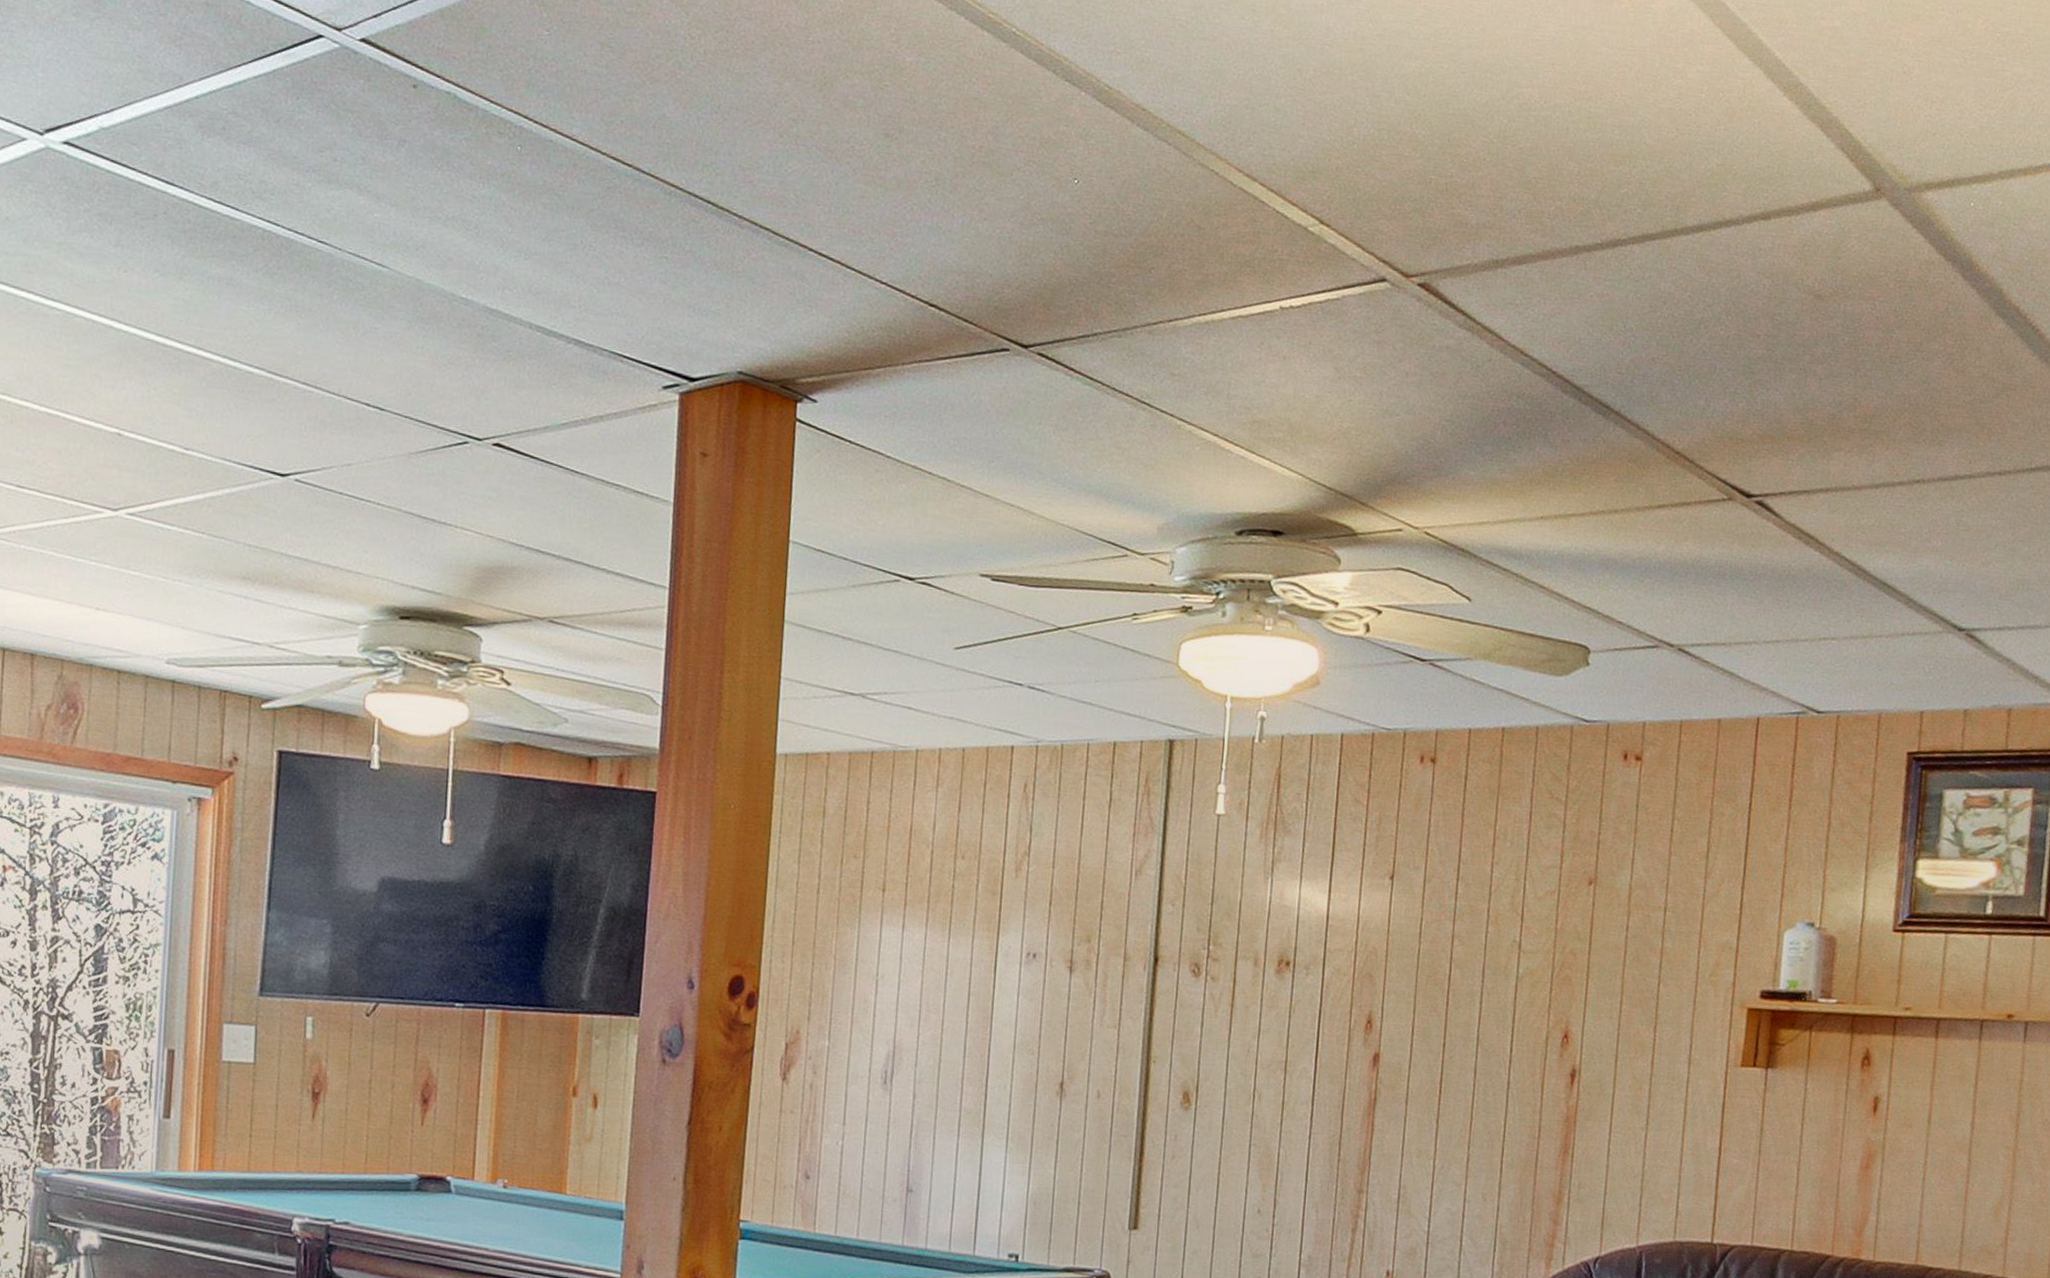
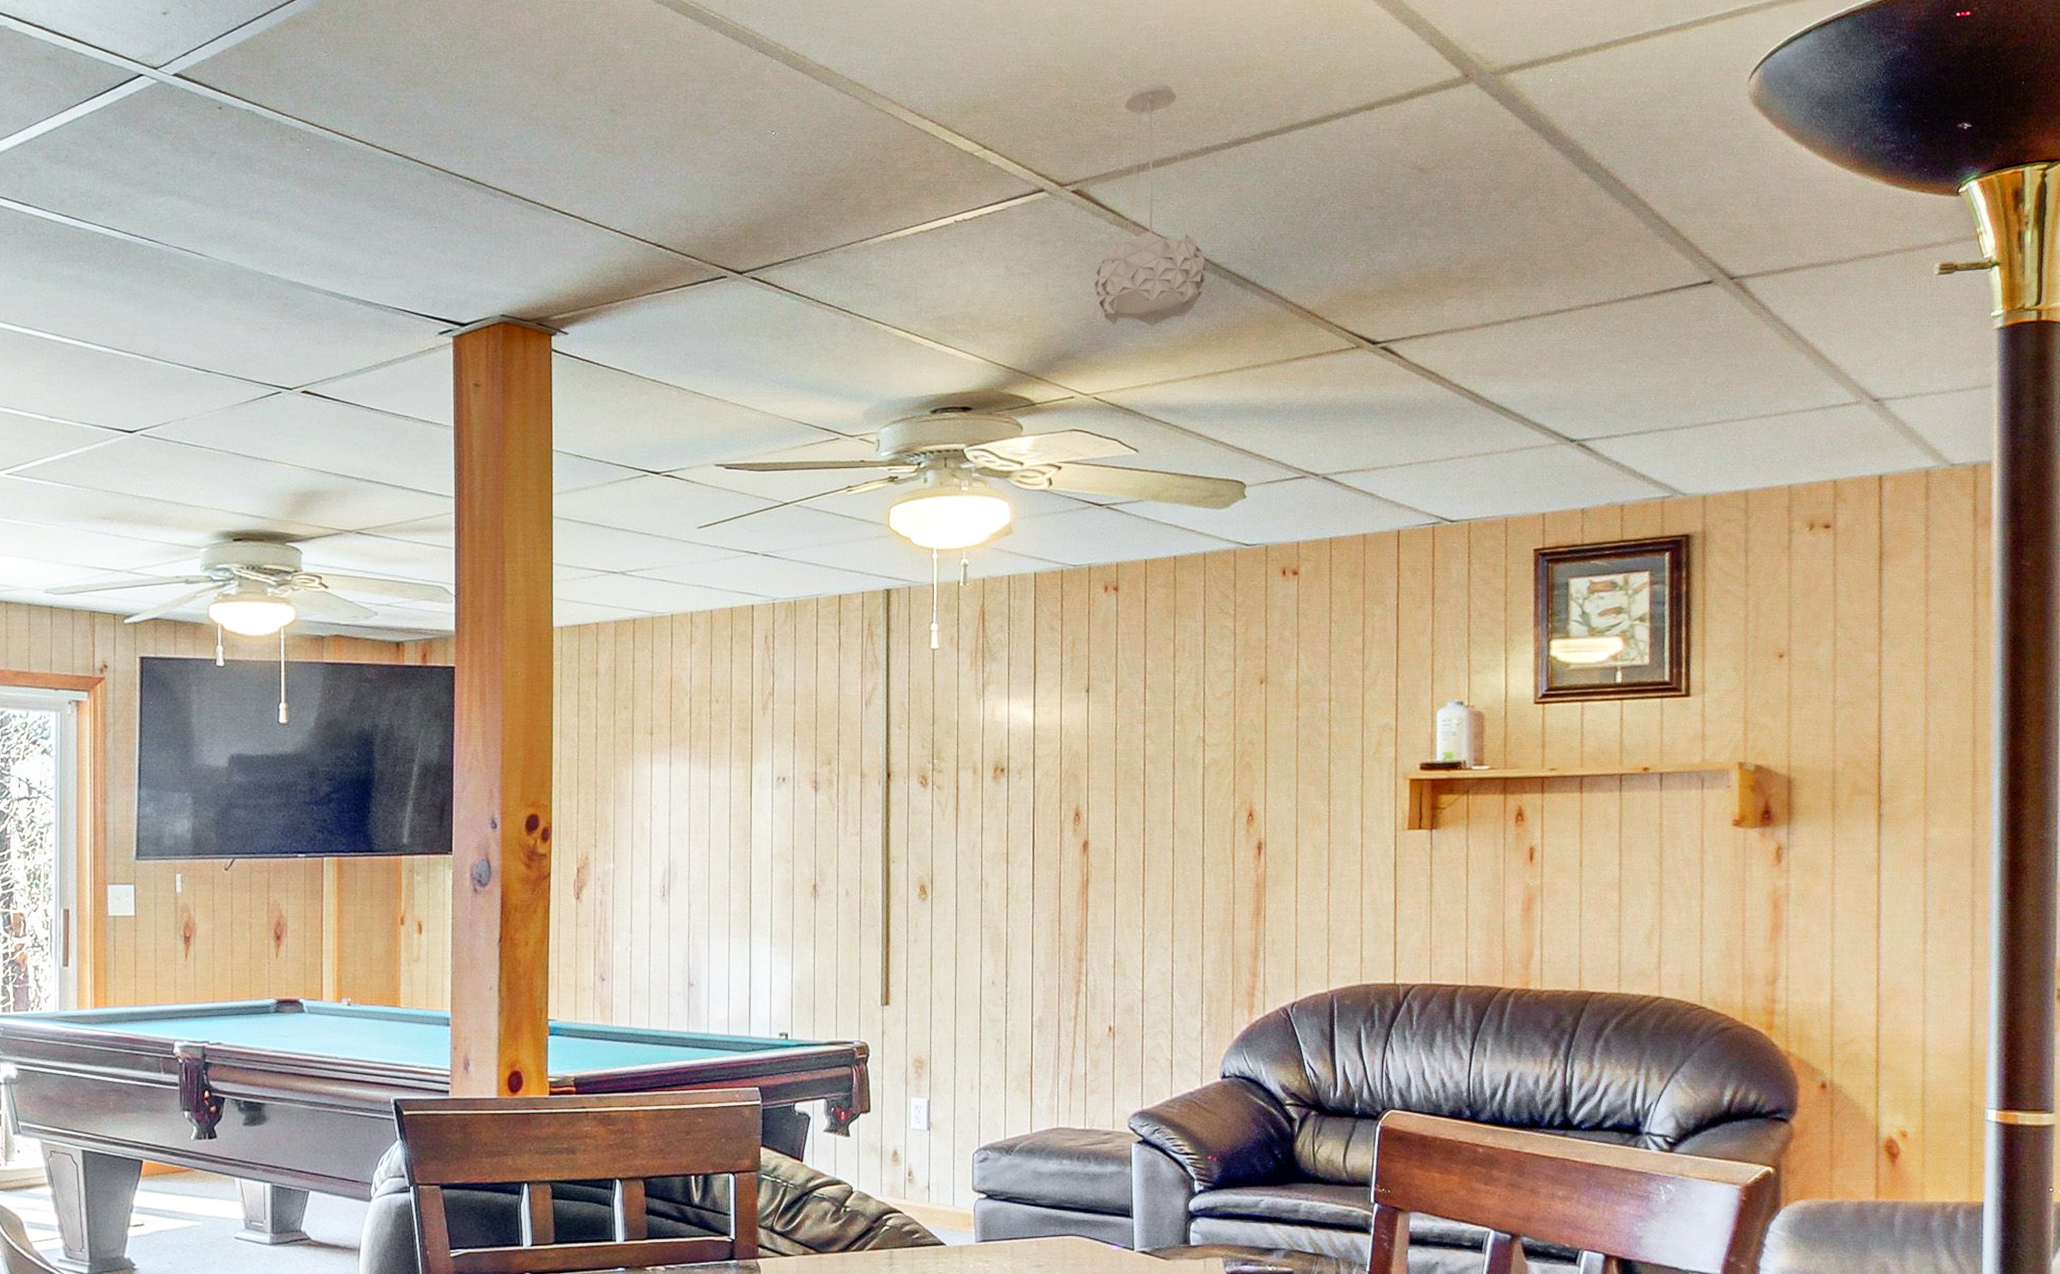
pendant light: none [1435,165,1566,454] -> present [1094,84,1208,327]

